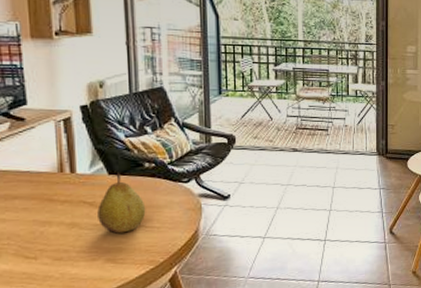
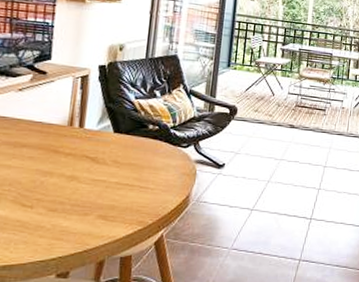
fruit: present [97,173,146,233] -> none [97,132,144,191]

